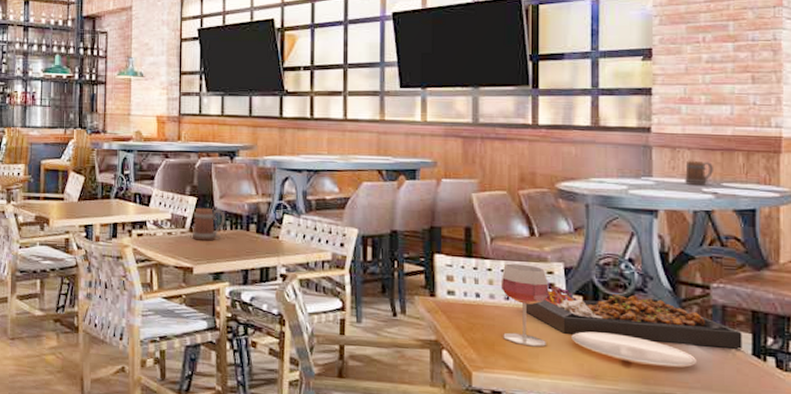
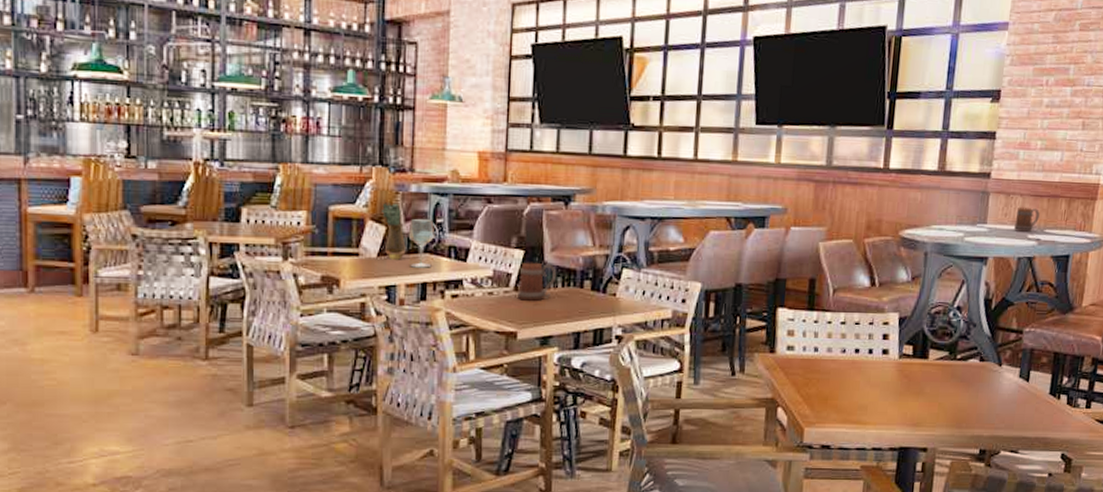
vase: none [80,155,100,204] -> present [380,199,406,260]
wine glass: none [102,170,124,211] -> present [408,218,436,268]
wineglass: present [500,263,549,347] -> none [836,315,884,399]
food platter: present [525,280,742,349] -> none [859,331,1044,389]
plate: present [571,331,698,368] -> none [899,380,1005,411]

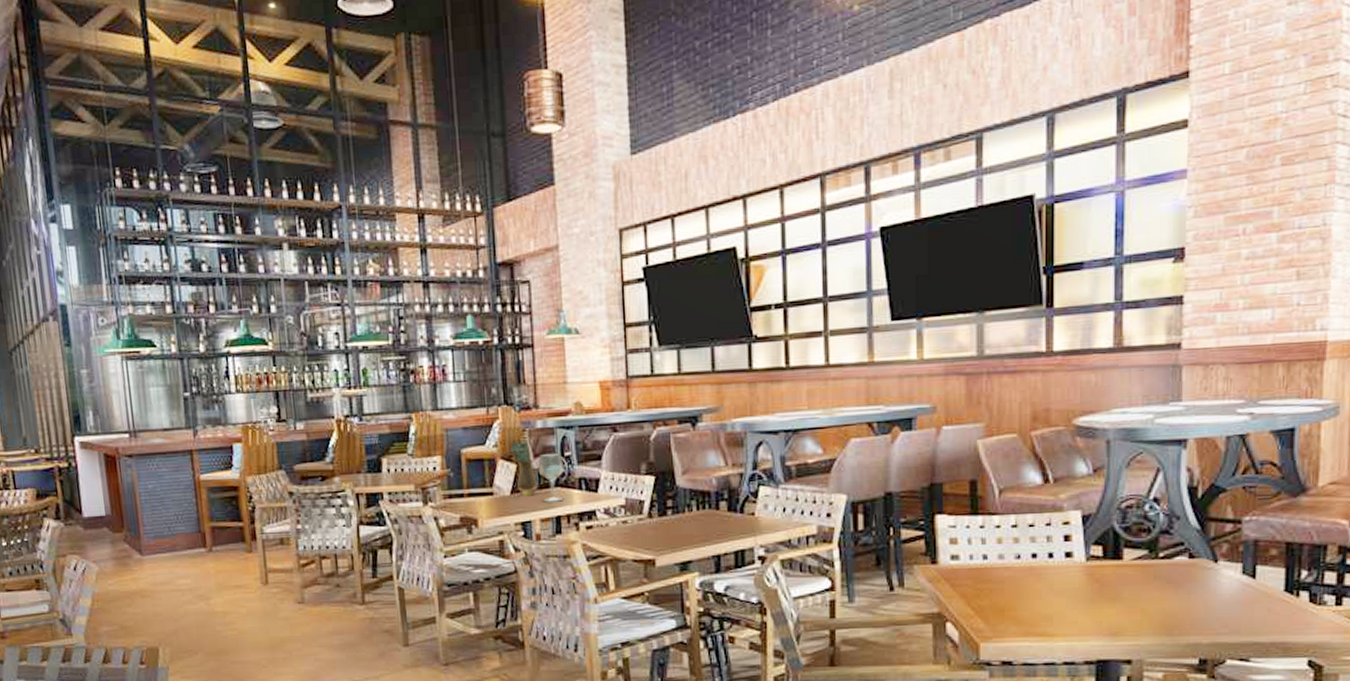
beer mug: present [518,262,557,302] -> none [652,487,691,528]
beer mug: present [1014,208,1040,232] -> none [1218,378,1250,407]

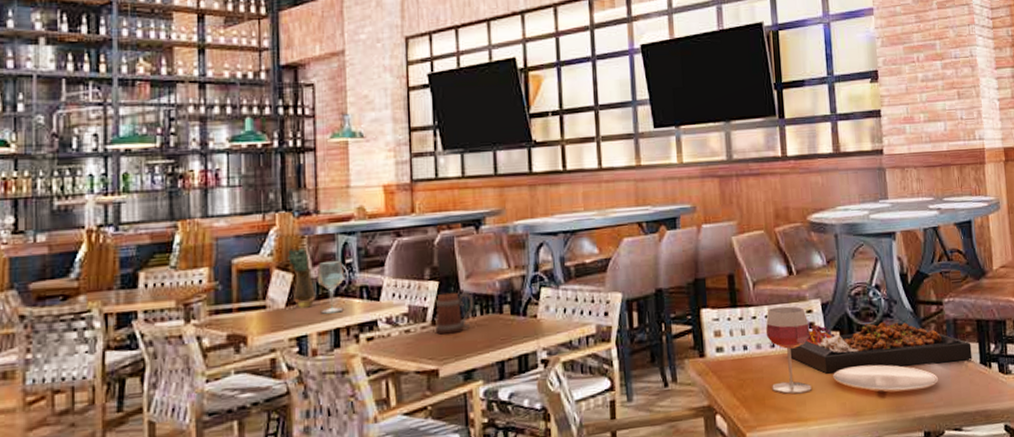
beer mug: none [652,487,691,528] -> present [436,292,474,336]
wineglass: none [1011,516,1065,608] -> present [765,306,812,395]
food platter: none [1038,531,1275,590] -> present [790,319,972,374]
plate: none [1089,583,1226,616] -> present [833,364,939,393]

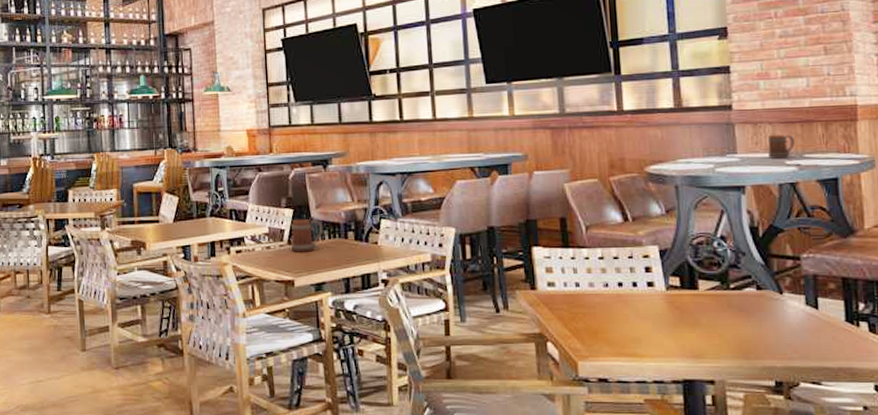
vase: present [286,245,316,309] -> none [173,175,196,224]
wine glass: present [316,260,346,314] -> none [196,188,218,230]
wineglass: present [765,306,812,395] -> none [598,250,648,331]
food platter: present [790,319,972,374] -> none [624,264,836,317]
plate: present [833,364,939,393] -> none [671,311,794,341]
beer mug: none [913,179,936,203] -> present [767,135,795,159]

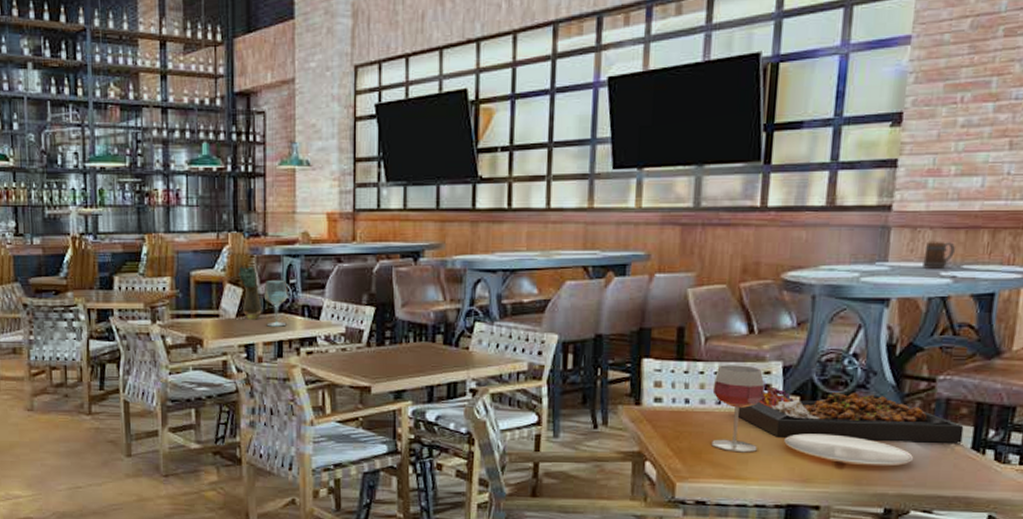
vase: none [173,175,196,224] -> present [237,263,262,320]
wine glass: none [196,188,218,230] -> present [263,279,289,327]
beer mug: present [291,218,323,253] -> none [370,318,408,357]
wineglass: none [598,250,648,331] -> present [711,365,765,453]
food platter: none [624,264,836,317] -> present [737,380,964,443]
plate: none [671,311,794,341] -> present [784,433,914,467]

